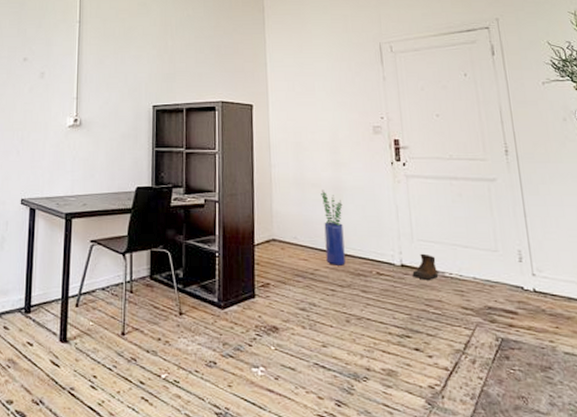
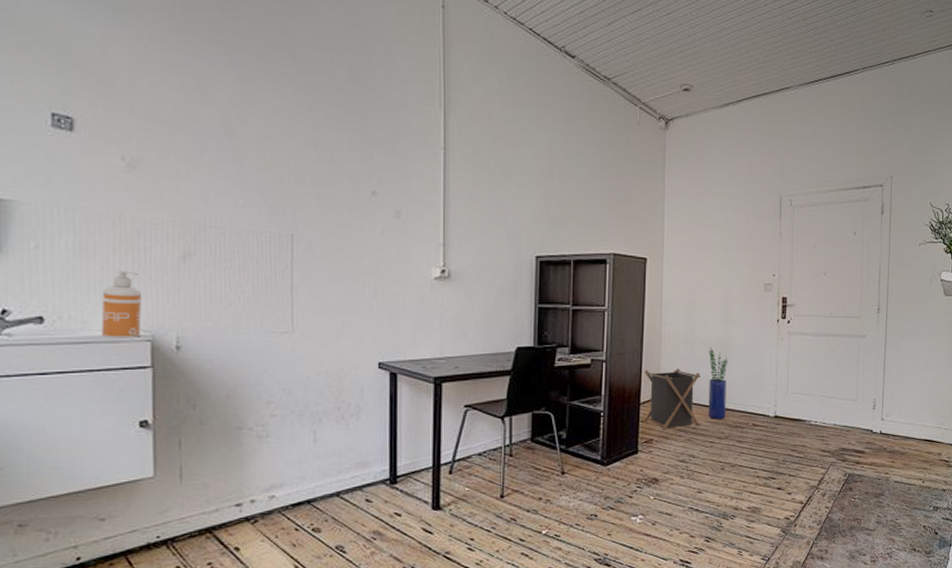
laundry basket: none [256,210,318,274] -> present [644,368,702,430]
boot: present [412,253,438,280] -> none [783,405,805,429]

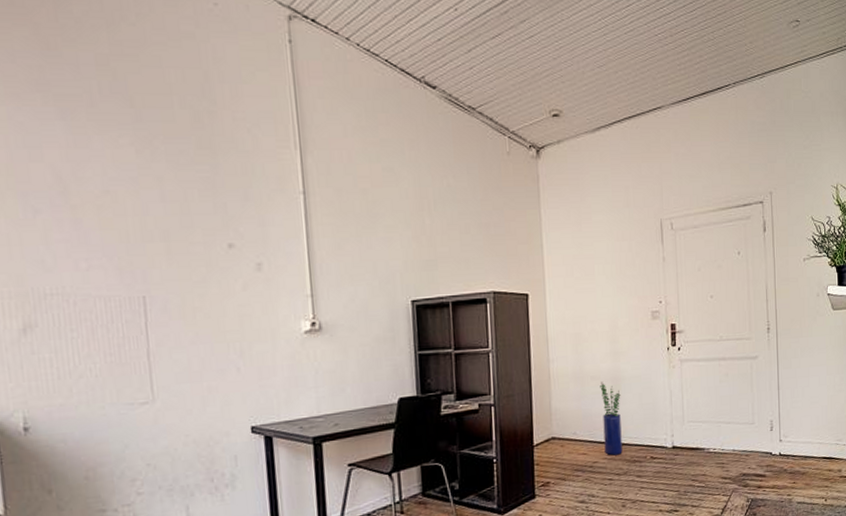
laundry basket: present [644,368,702,430] -> none [535,406,596,471]

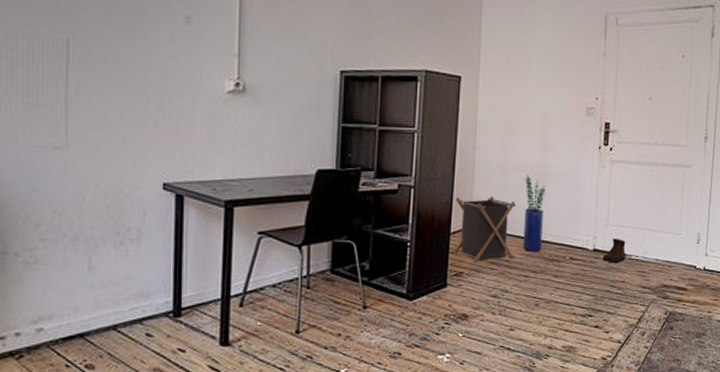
laundry basket: none [535,406,596,471] -> present [454,196,517,262]
boot: none [682,433,703,458] -> present [602,238,626,263]

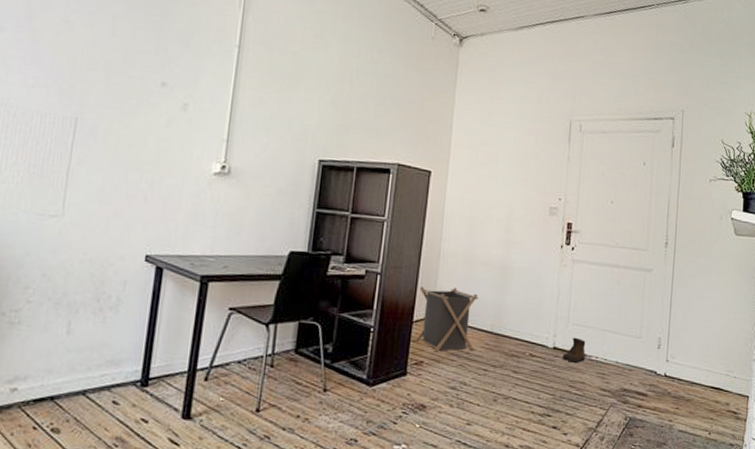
vase: present [523,174,546,252] -> none [483,268,508,346]

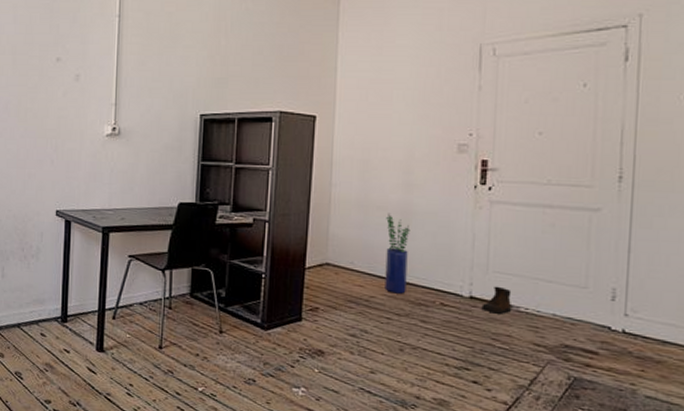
laundry basket: present [416,286,479,352] -> none [310,233,377,299]
vase: none [483,268,508,346] -> present [385,213,410,294]

